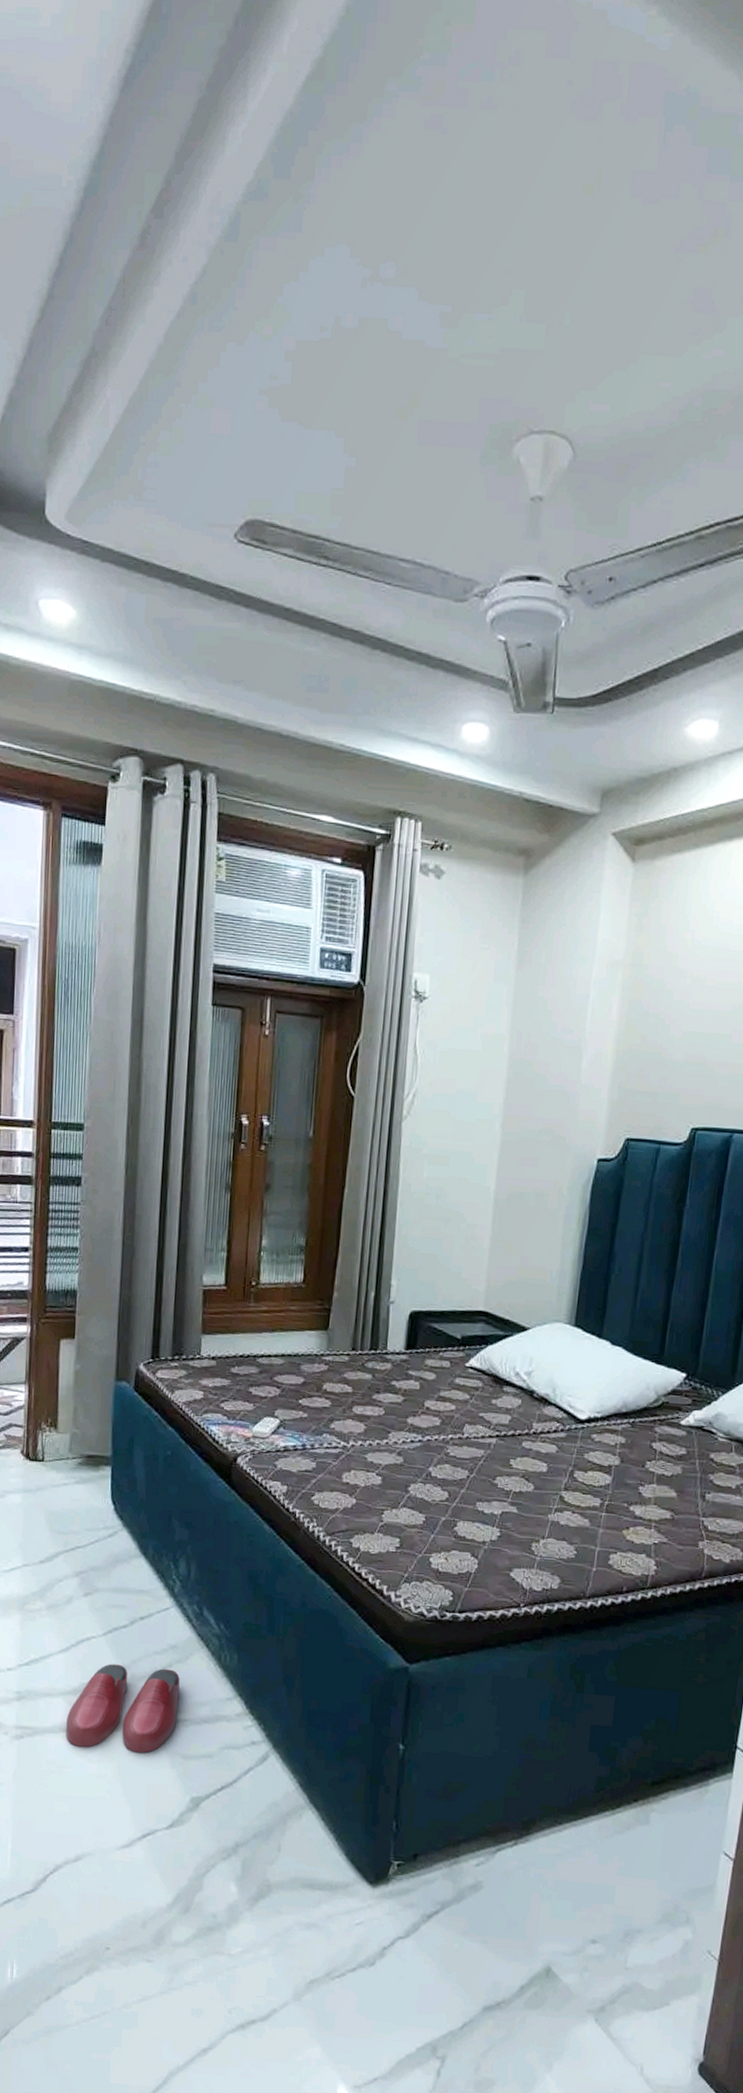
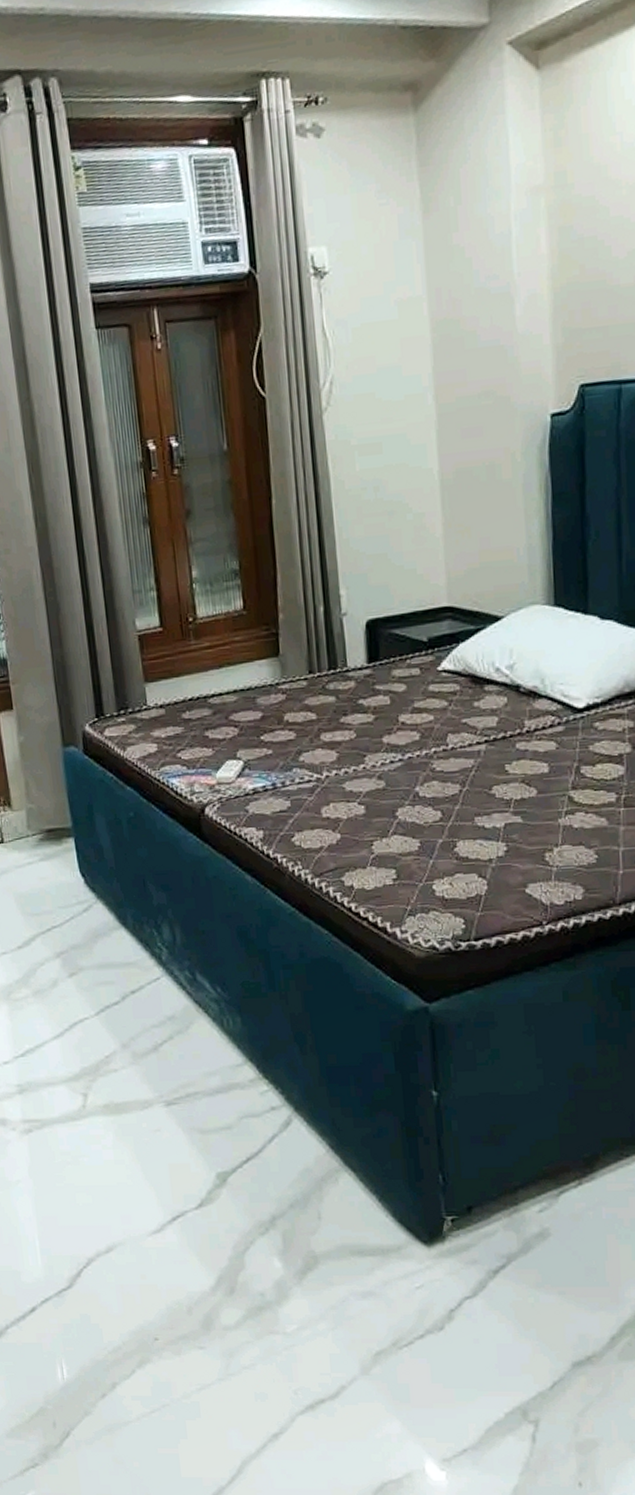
slippers: present [66,1663,180,1753] -> none [72,1041,188,1134]

